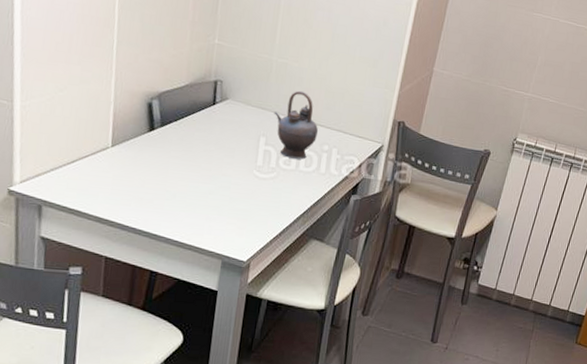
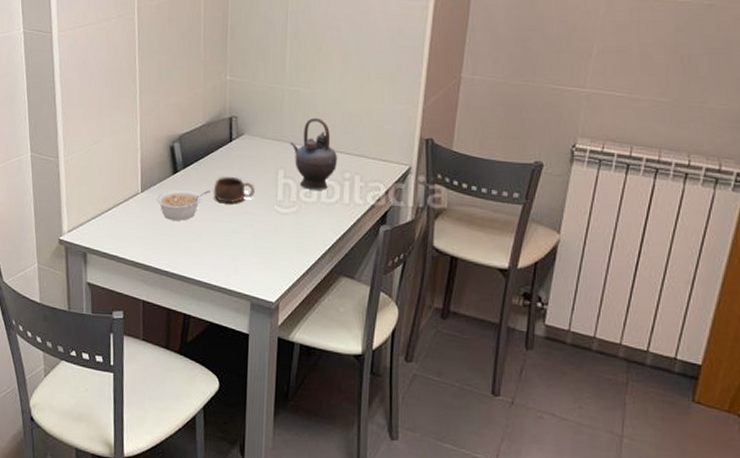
legume: none [128,147,189,179] -> present [156,190,210,221]
cup: none [191,138,235,166] -> present [213,177,255,204]

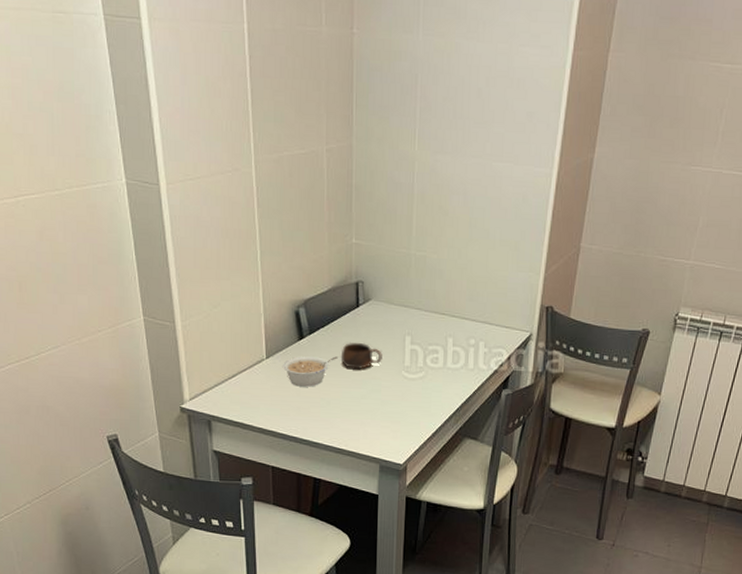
teapot: present [290,117,338,190] -> none [417,283,464,356]

